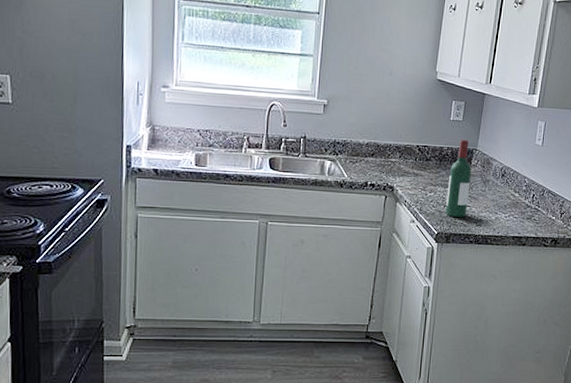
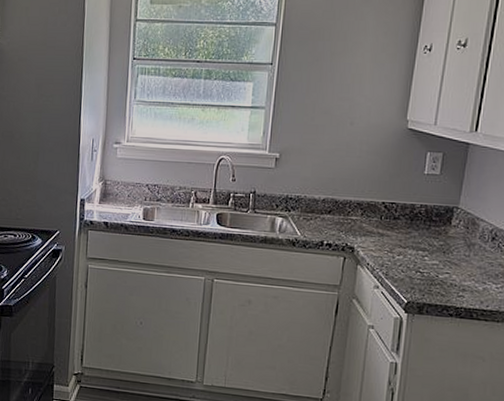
wine bottle: present [445,139,471,217] -> none [417,196,451,285]

